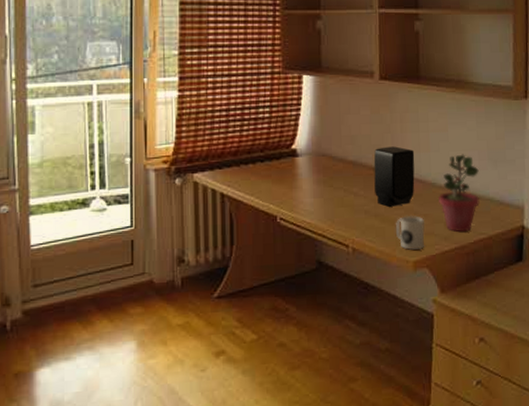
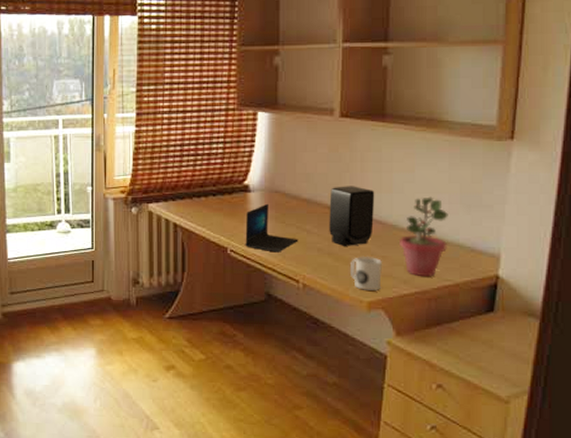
laptop: none [294,167,347,218] -> present [245,203,299,253]

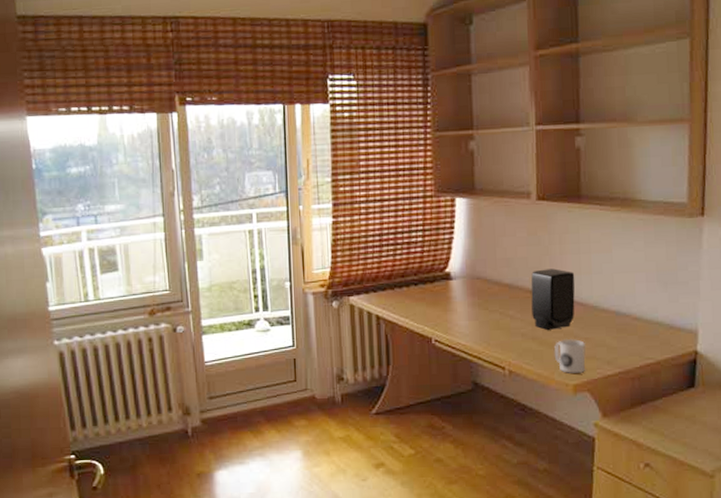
laptop: present [245,203,299,253] -> none [449,290,502,340]
potted plant: present [400,196,448,276] -> none [601,276,647,356]

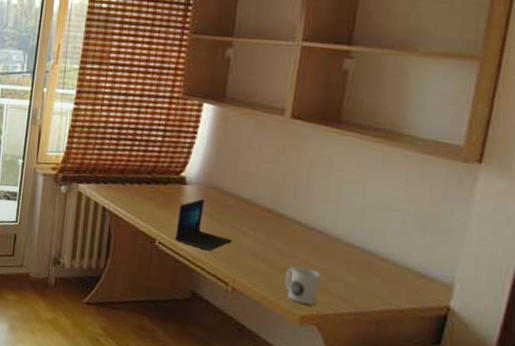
laptop: none [449,290,502,340] -> present [175,198,233,251]
speaker: present [531,268,575,330] -> none [266,190,321,255]

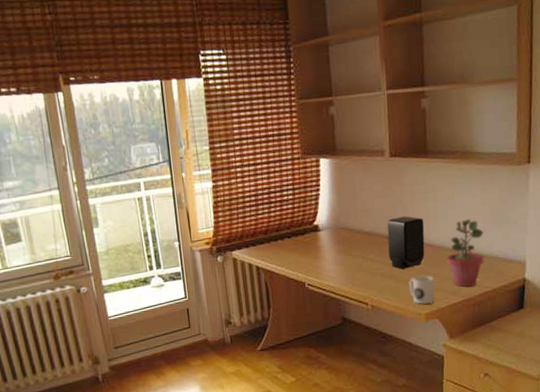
laptop: present [175,198,233,251] -> none [318,239,365,282]
speaker: none [266,190,321,255] -> present [387,216,425,269]
potted plant: none [342,212,400,298] -> present [447,218,484,287]

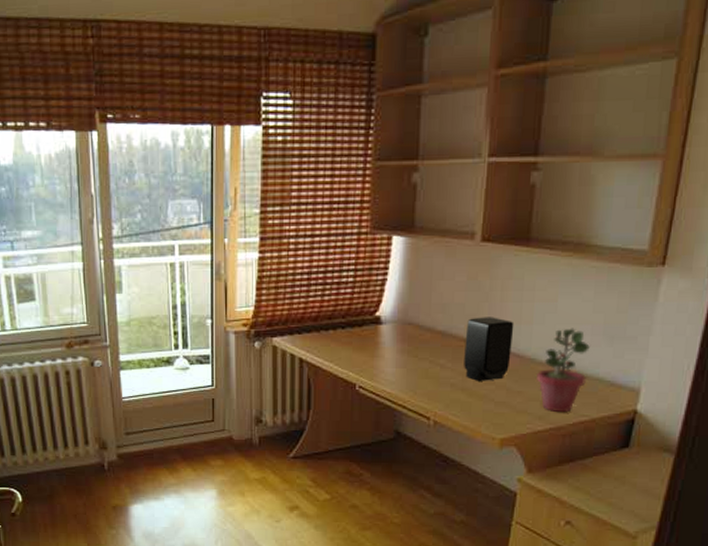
mug: present [409,275,435,304] -> none [484,392,517,428]

